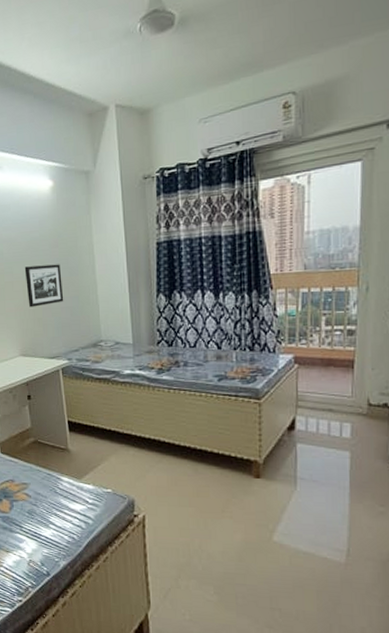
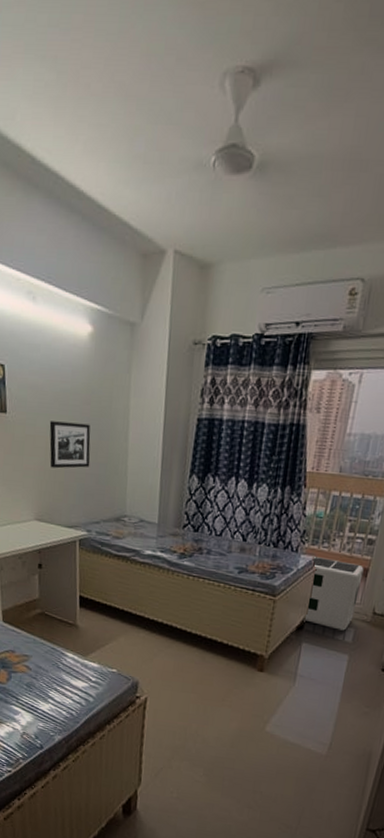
air purifier: none [291,355,349,426] -> present [303,556,364,631]

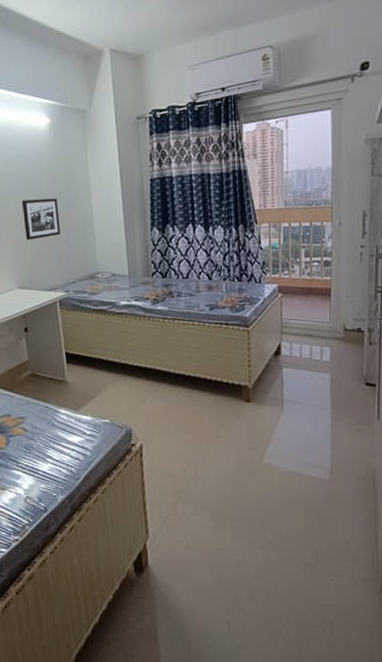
air purifier: present [303,556,364,631] -> none [275,284,327,351]

